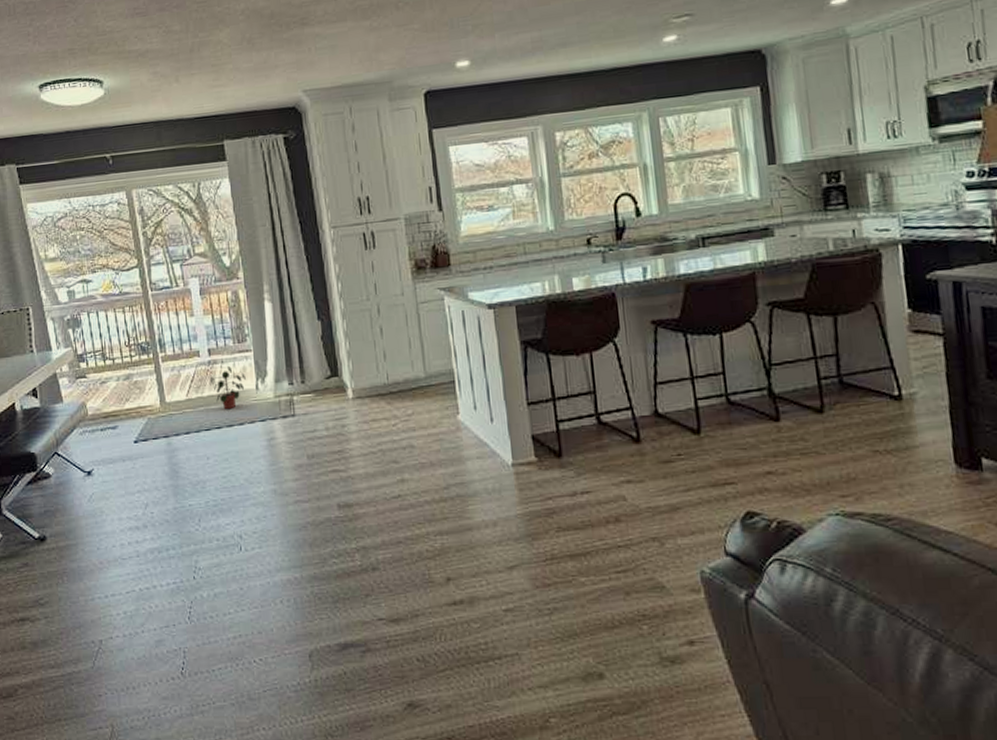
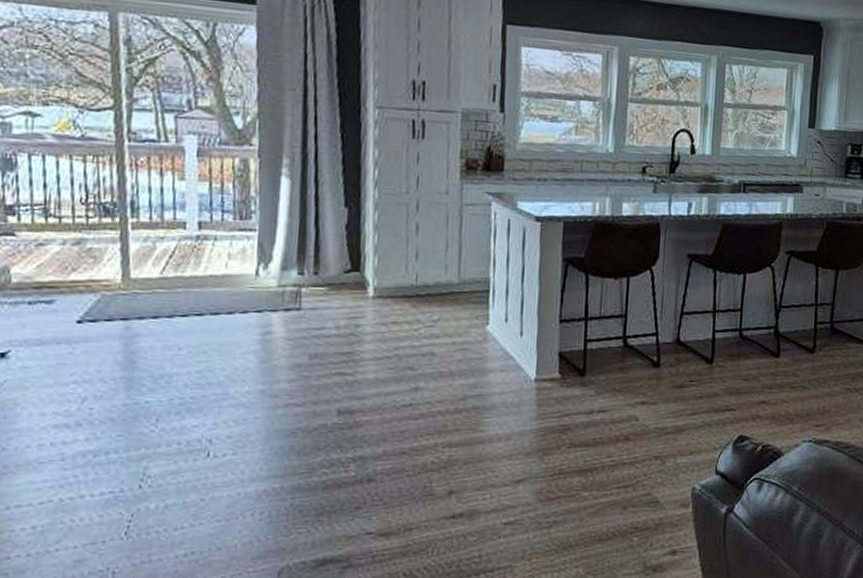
potted plant: present [210,366,246,410] -> none [195,245,244,295]

